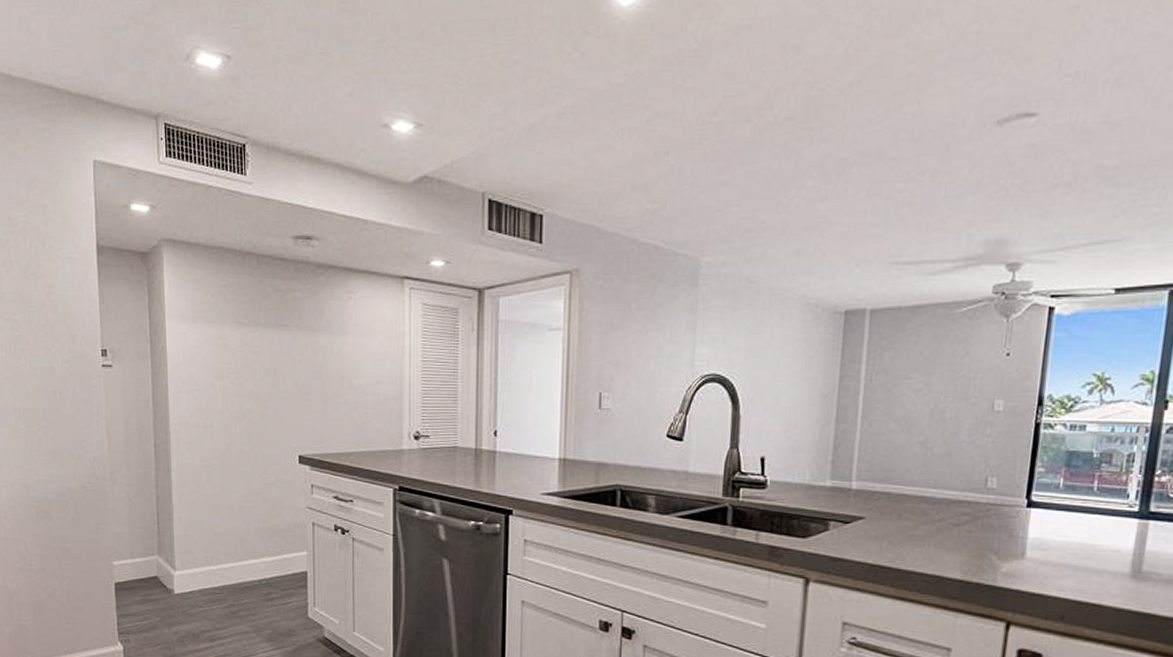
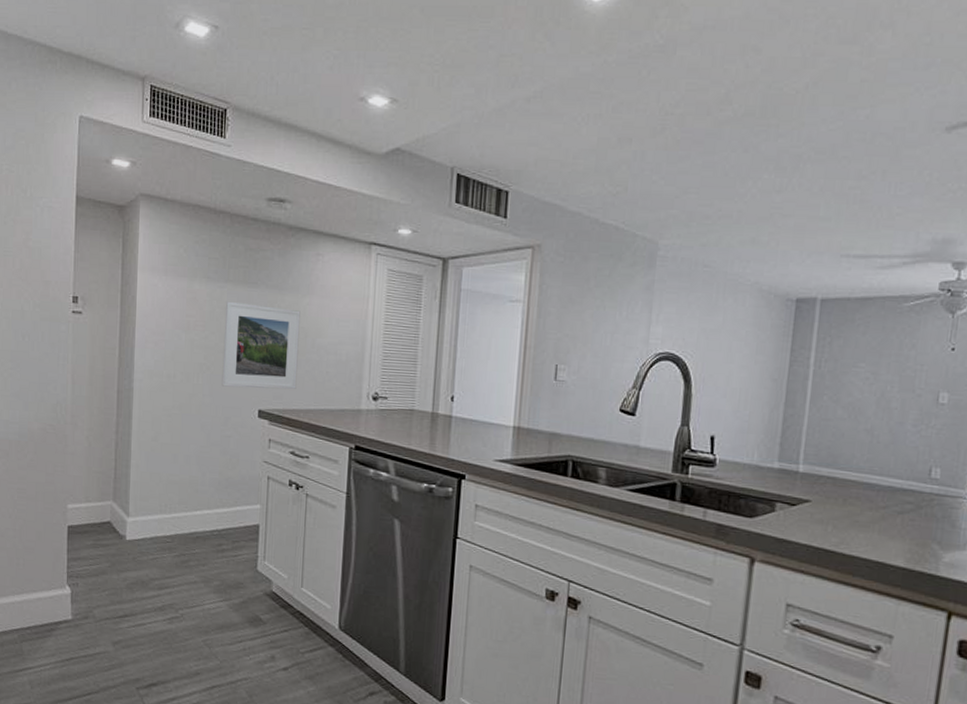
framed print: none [258,346,336,434] -> present [221,301,301,390]

